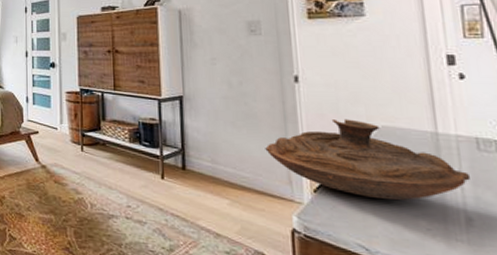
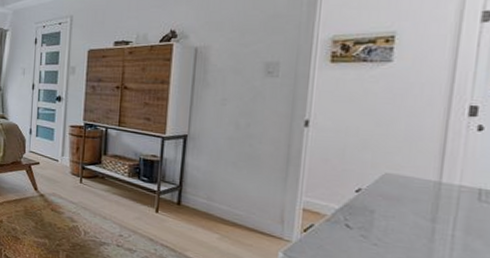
decorative bowl: present [265,119,471,200] -> none [263,164,465,244]

